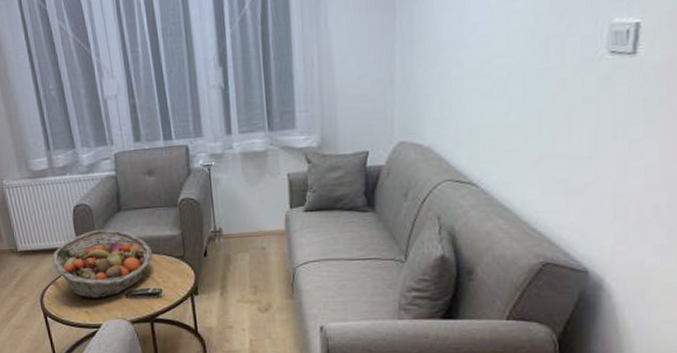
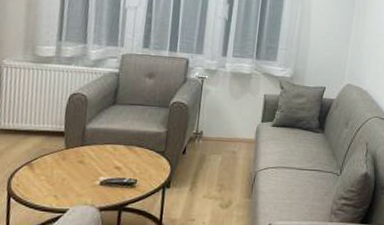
fruit basket: present [51,229,153,299] -> none [32,118,137,184]

